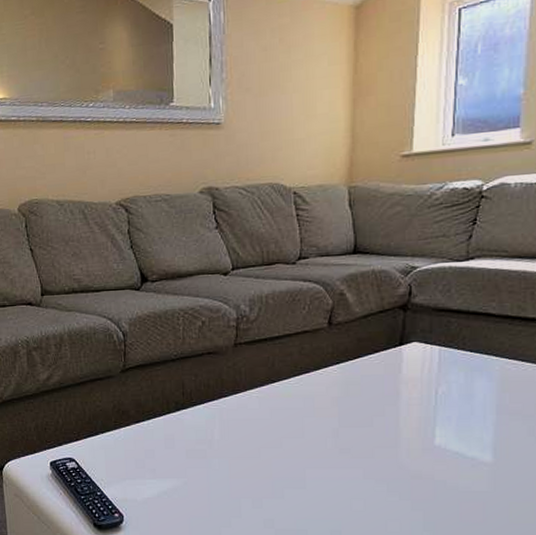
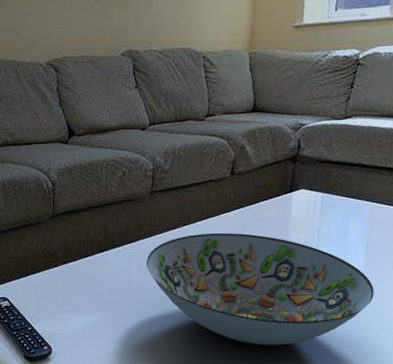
decorative bowl: none [229,391,507,523] -> present [146,232,374,346]

